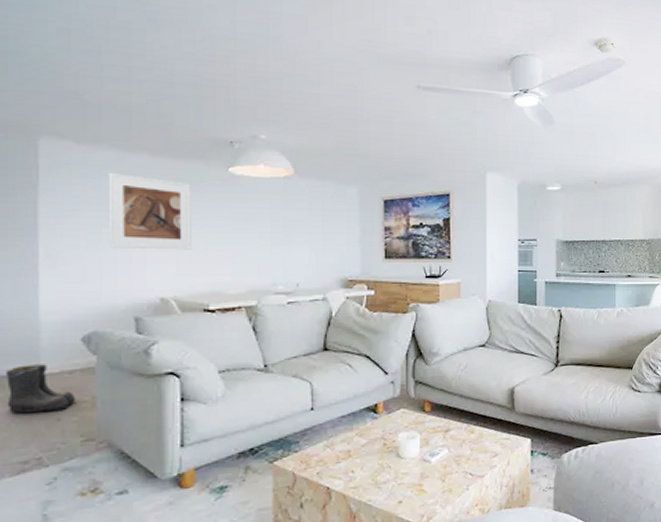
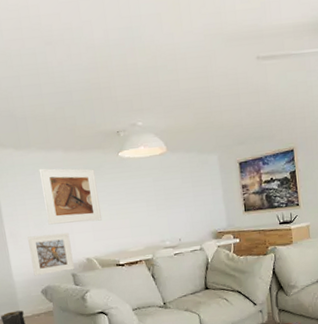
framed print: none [74,261,140,317] -> present [28,232,75,276]

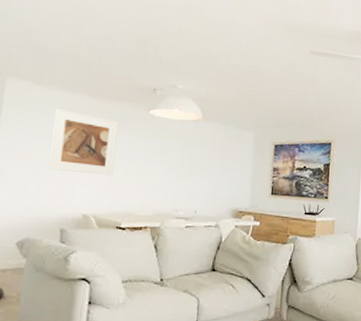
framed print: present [28,232,75,276] -> none [13,178,70,225]

